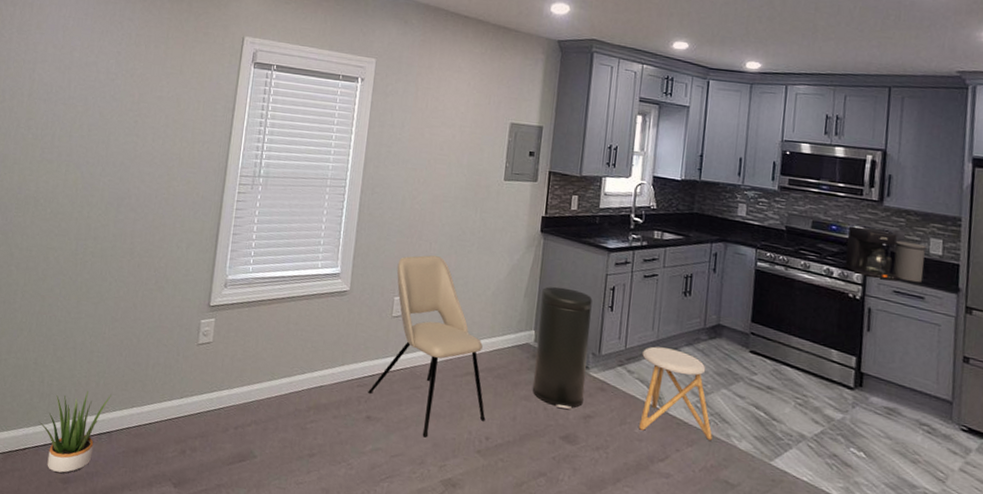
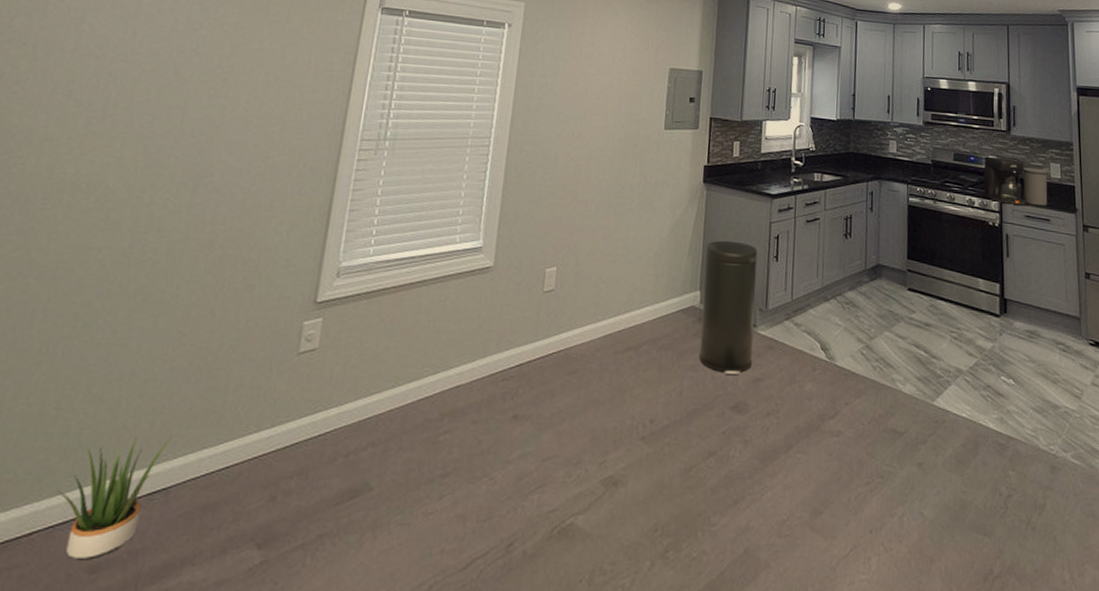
dining chair: present [368,255,486,438] -> none [515,217,650,431]
stool: present [639,346,713,440] -> none [808,294,879,388]

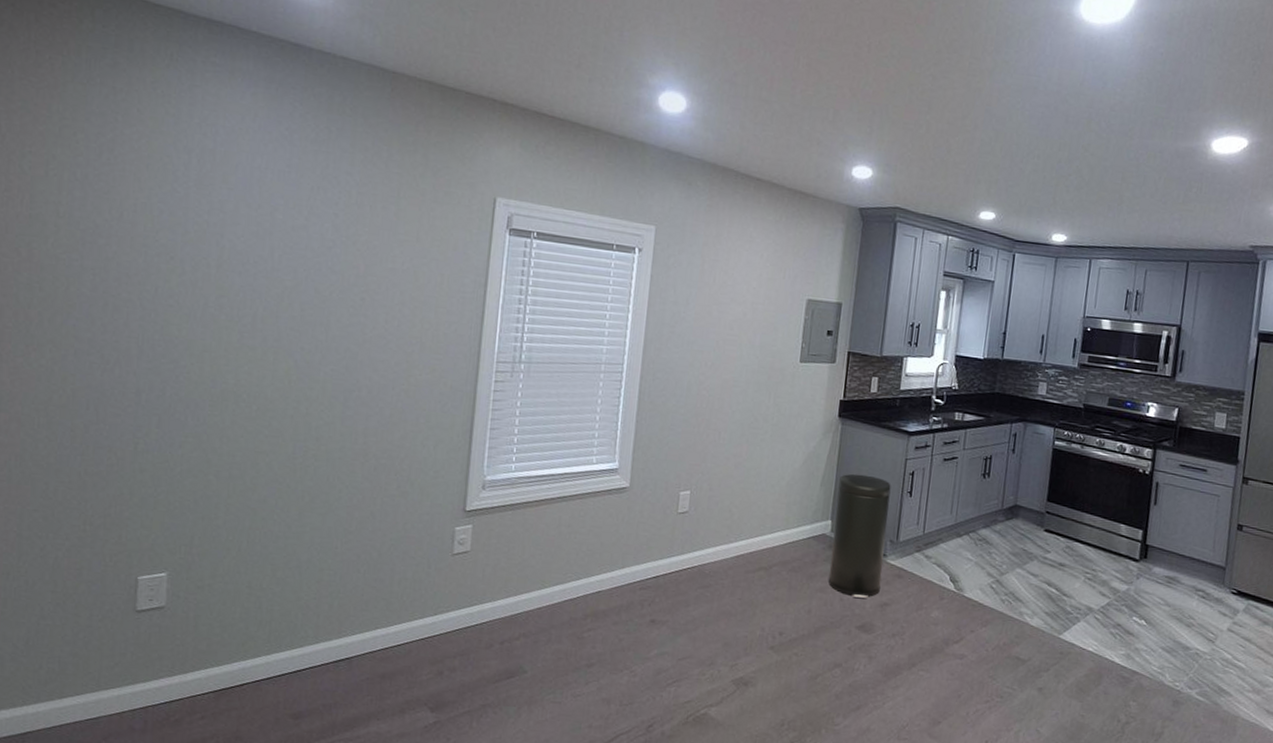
potted plant: present [56,435,172,560] -> none [257,614,349,709]
coffee maker: present [983,156,1029,206] -> none [1136,402,1186,454]
canister: present [1023,167,1048,206] -> none [1180,415,1211,456]

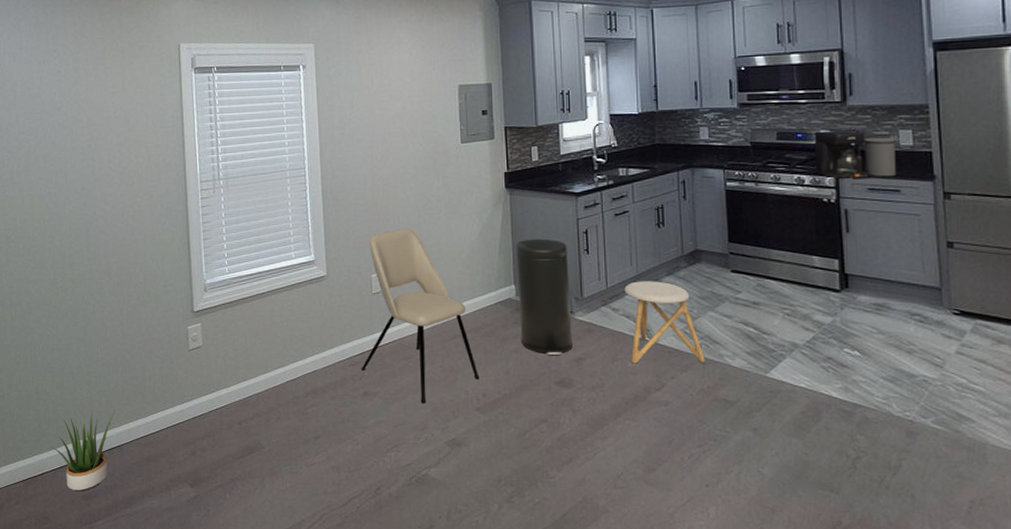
potted plant: none [257,614,349,709] -> present [51,410,115,492]
dining chair: none [652,445,779,638] -> present [361,228,480,404]
stool: none [935,530,1006,619] -> present [624,281,705,364]
coffee maker: none [1136,402,1186,454] -> present [814,130,872,180]
canister: none [1180,415,1211,456] -> present [863,137,897,177]

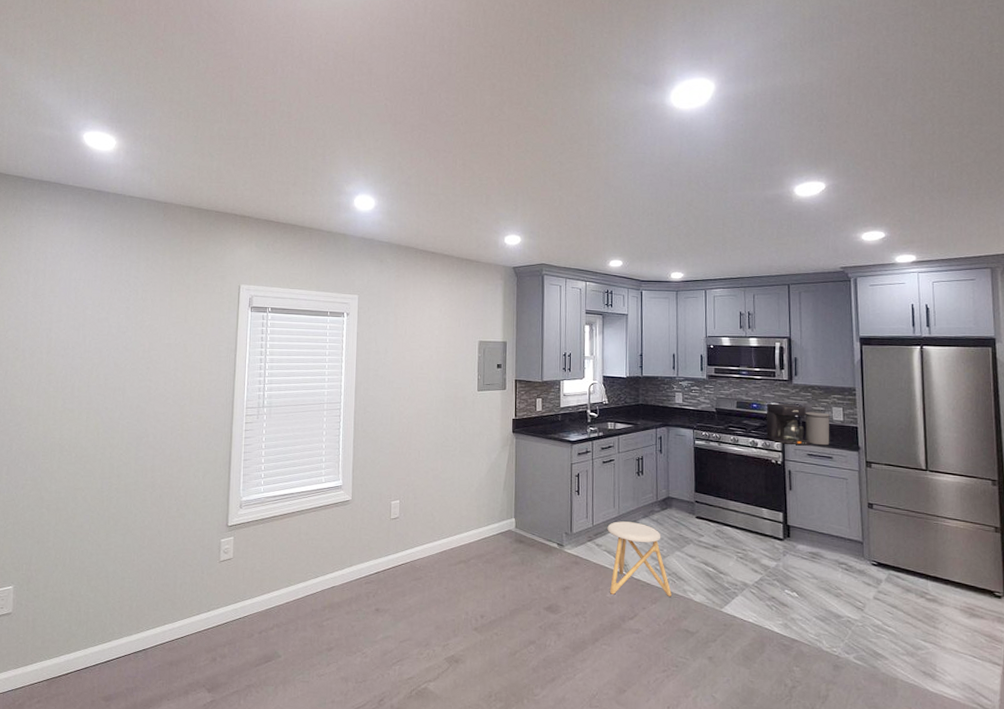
potted plant: present [51,410,115,492] -> none [78,614,144,693]
dining chair: present [361,228,480,404] -> none [375,462,479,622]
pedal bin: present [516,238,573,355] -> none [517,478,562,583]

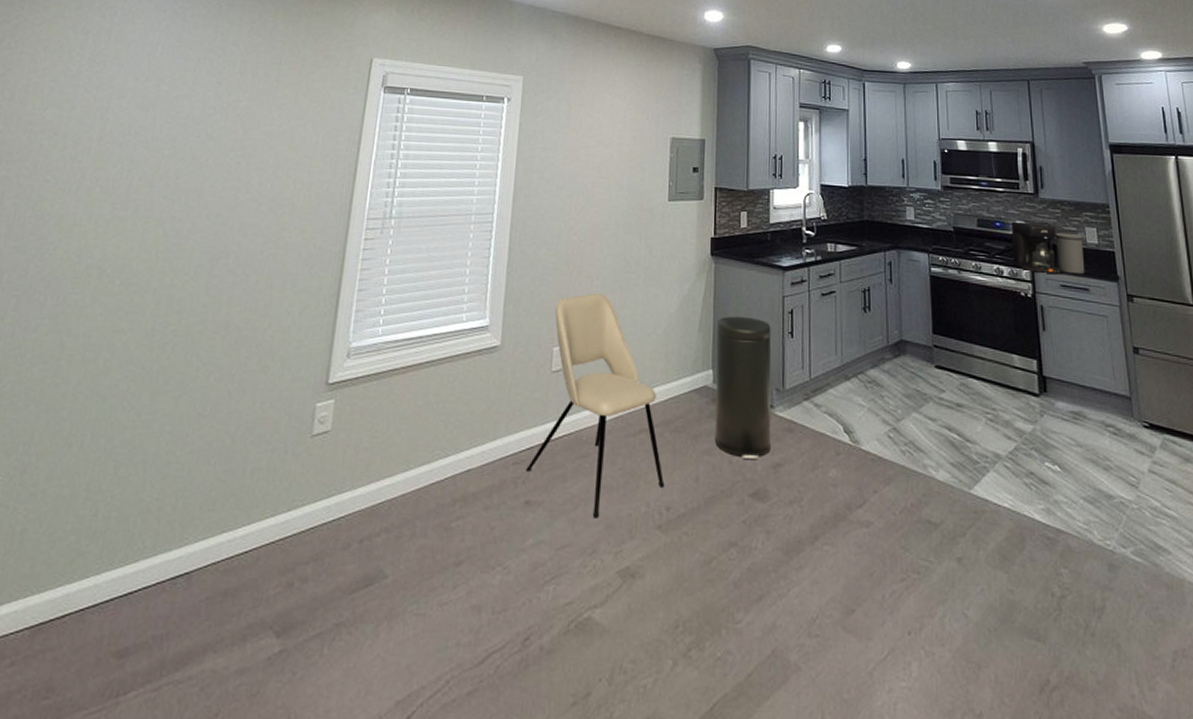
dining chair: none [375,462,479,622] -> present [526,293,665,519]
pedal bin: none [517,478,562,583] -> present [715,316,772,459]
stool: present [607,521,672,596] -> none [828,373,909,474]

